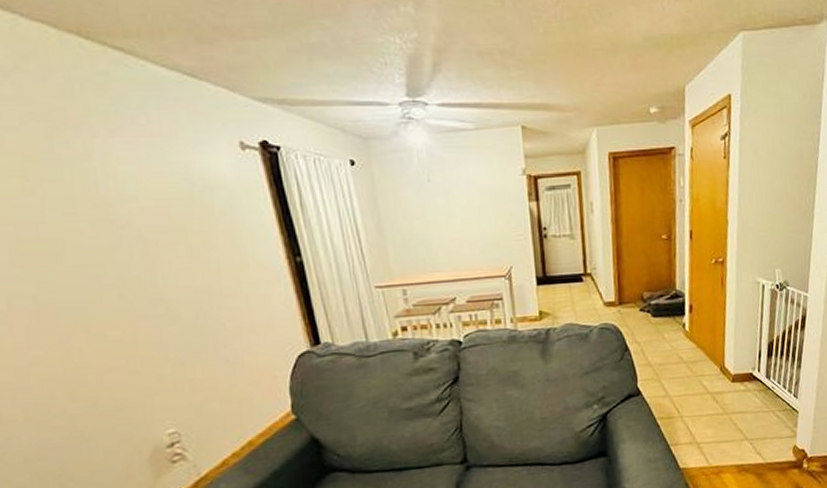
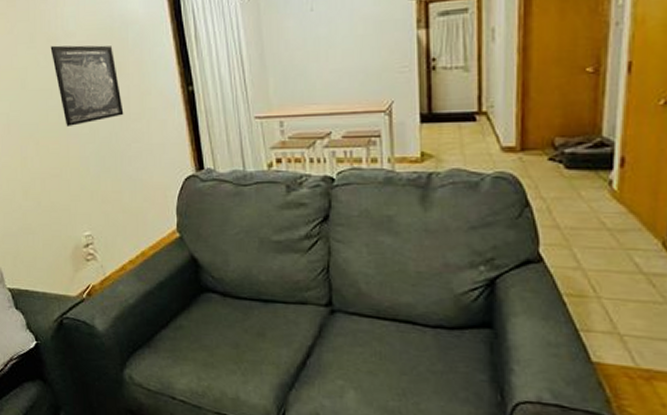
wall art: none [99,211,214,309] -> present [50,45,124,128]

